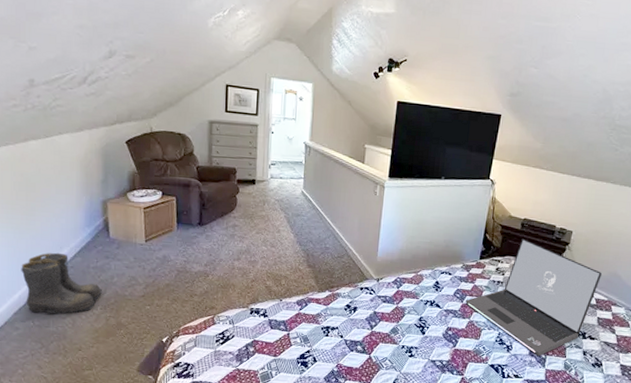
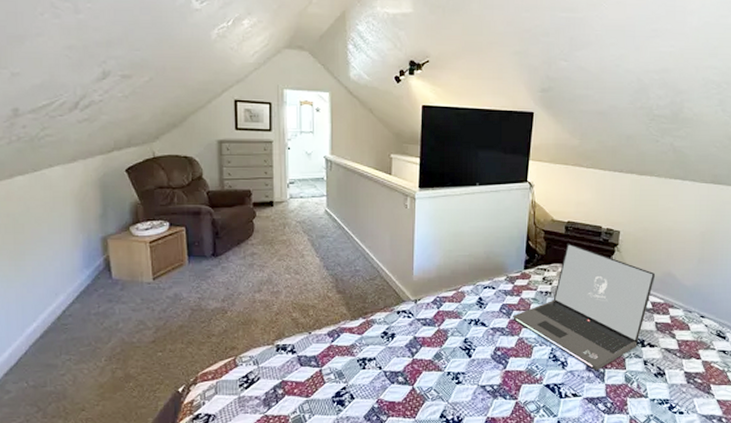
boots: present [21,252,102,315] -> none [10,300,106,373]

